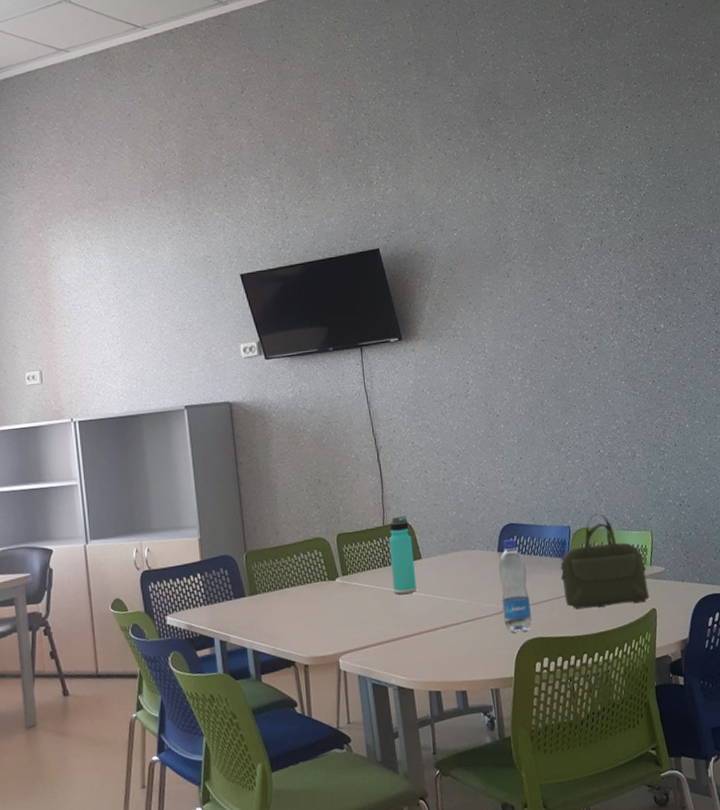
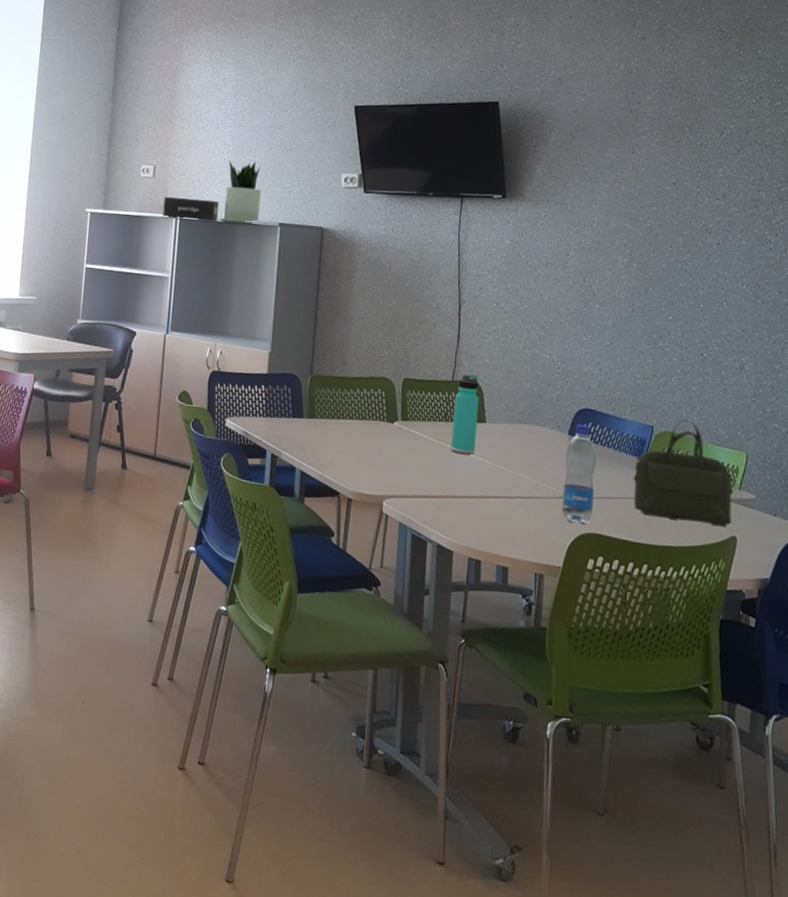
box: none [57,395,120,424] -> present [162,197,220,223]
planter: none [120,347,166,417] -> present [220,160,261,226]

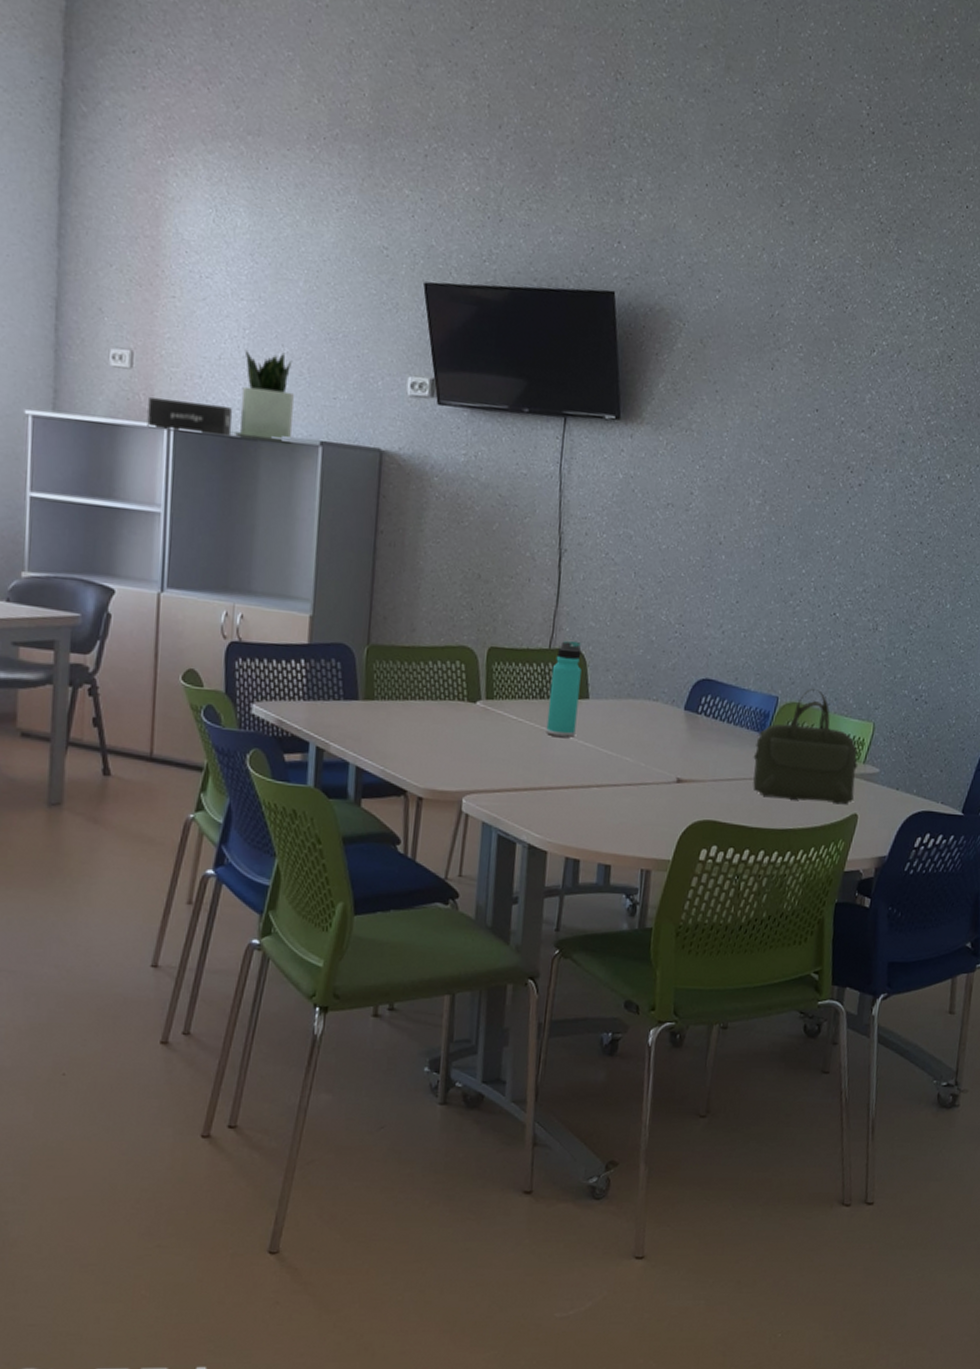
bottle: present [562,423,596,525] -> none [674,696,715,812]

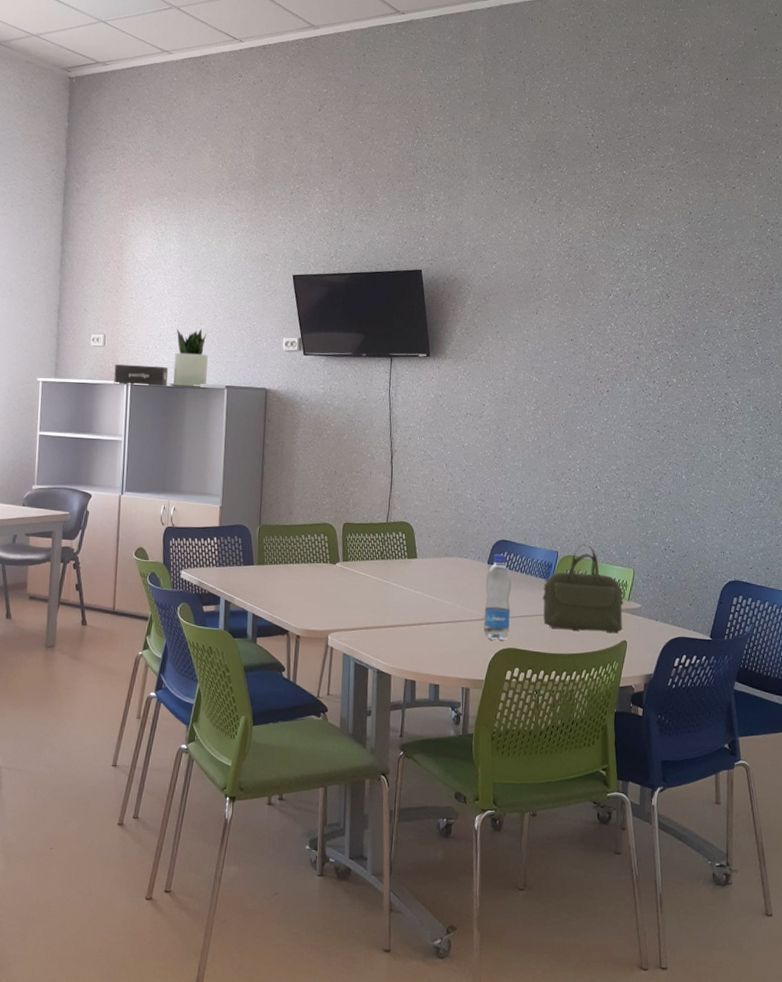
thermos bottle: present [546,640,582,737] -> none [387,516,411,587]
bottle: none [674,696,715,812] -> present [483,553,512,642]

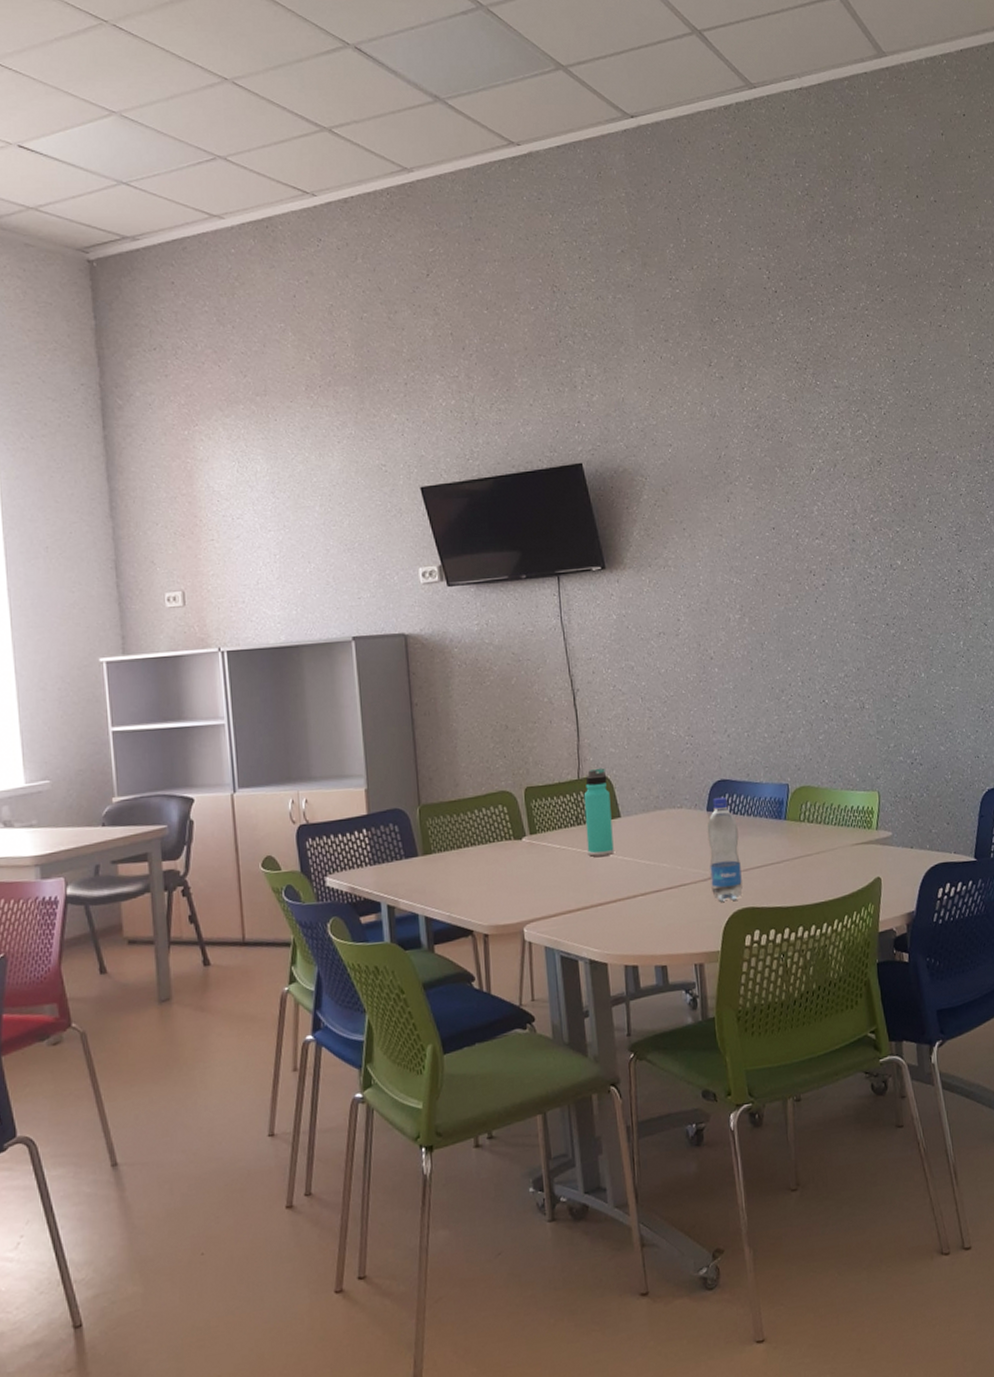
box: present [114,364,169,387] -> none [202,622,276,654]
planter: present [170,328,208,389] -> none [278,568,330,648]
thermos bottle: none [387,516,411,587] -> present [583,767,614,857]
handbag: present [542,543,623,634] -> none [776,770,874,876]

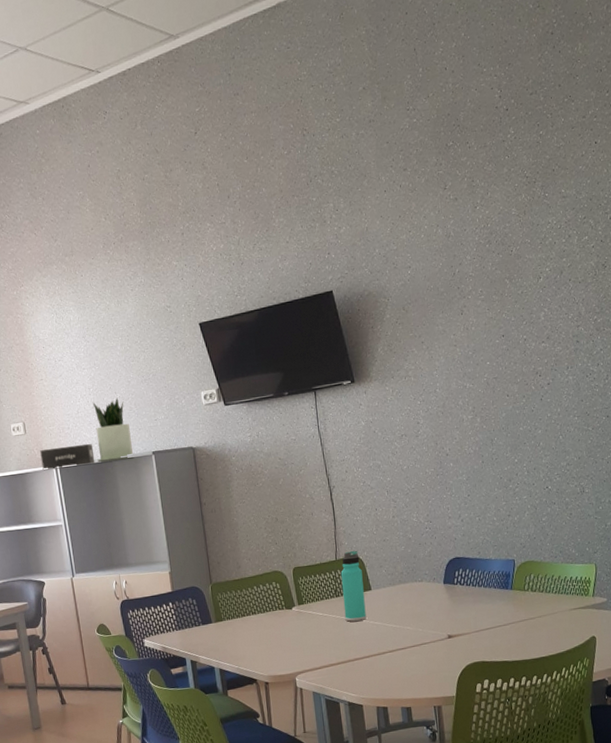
box: none [202,622,276,654] -> present [40,443,96,471]
planter: none [278,568,330,648] -> present [92,397,136,464]
bottle: present [707,796,743,902] -> none [443,571,474,657]

